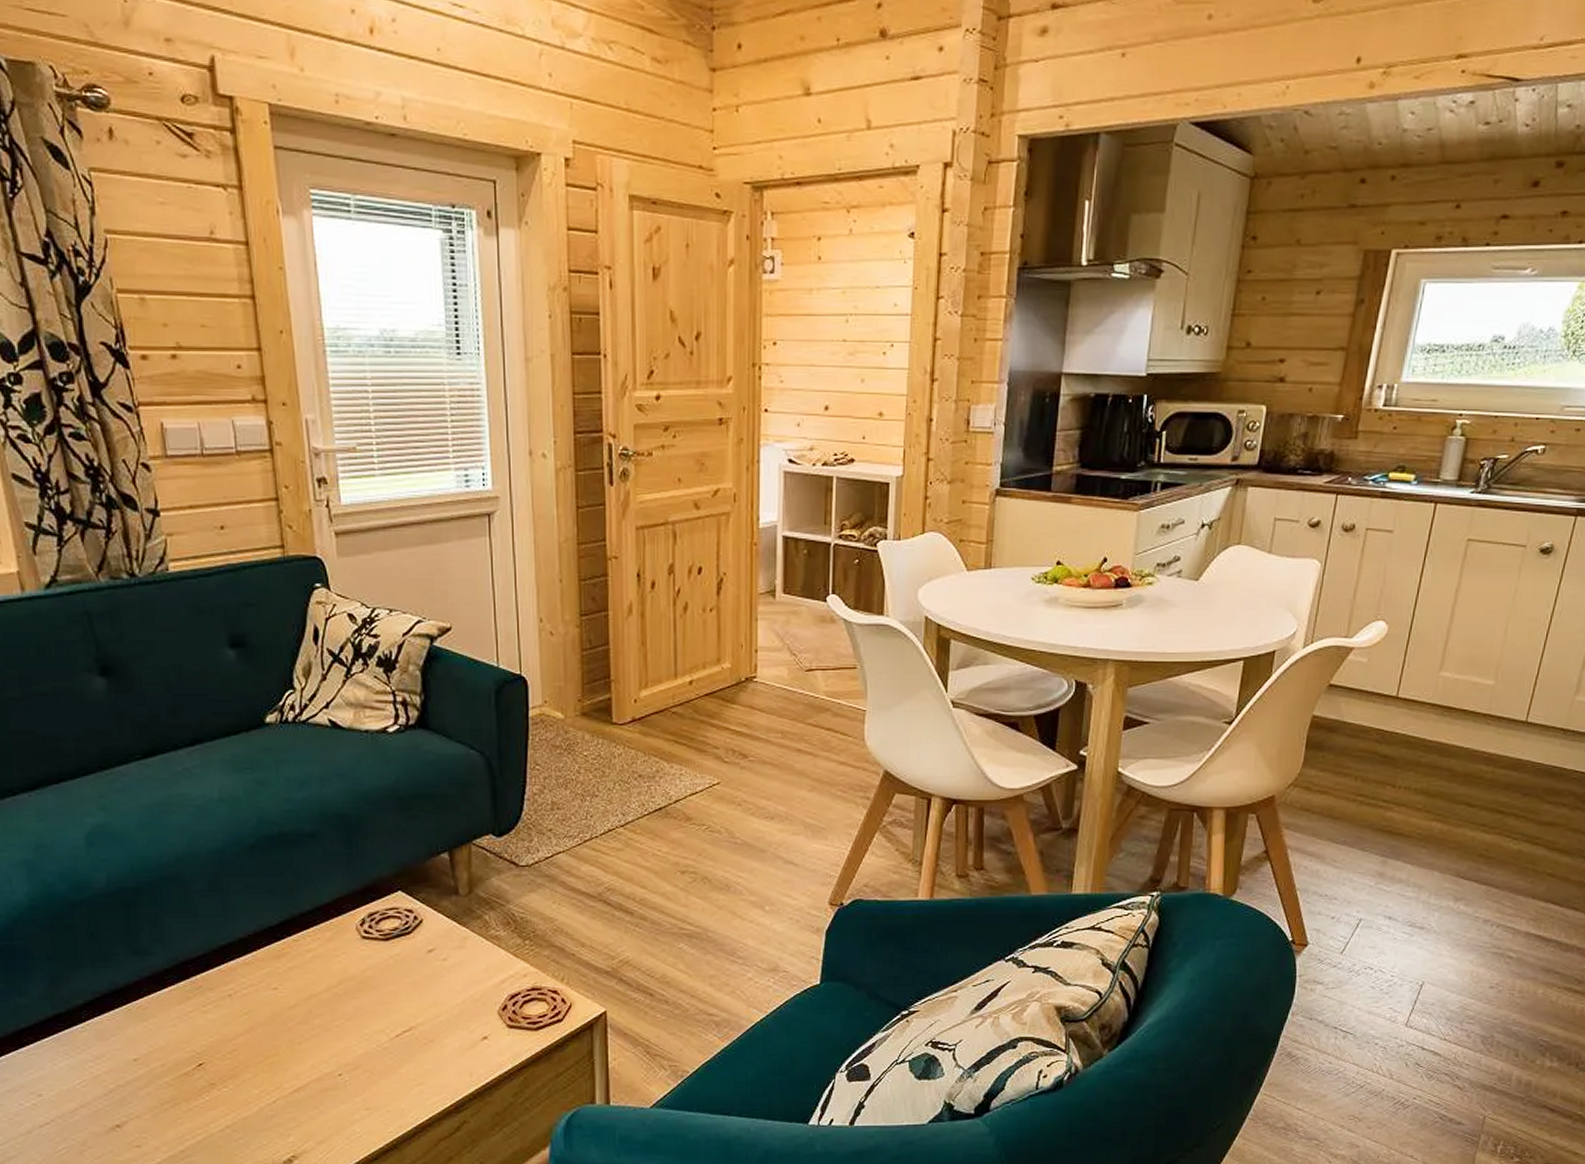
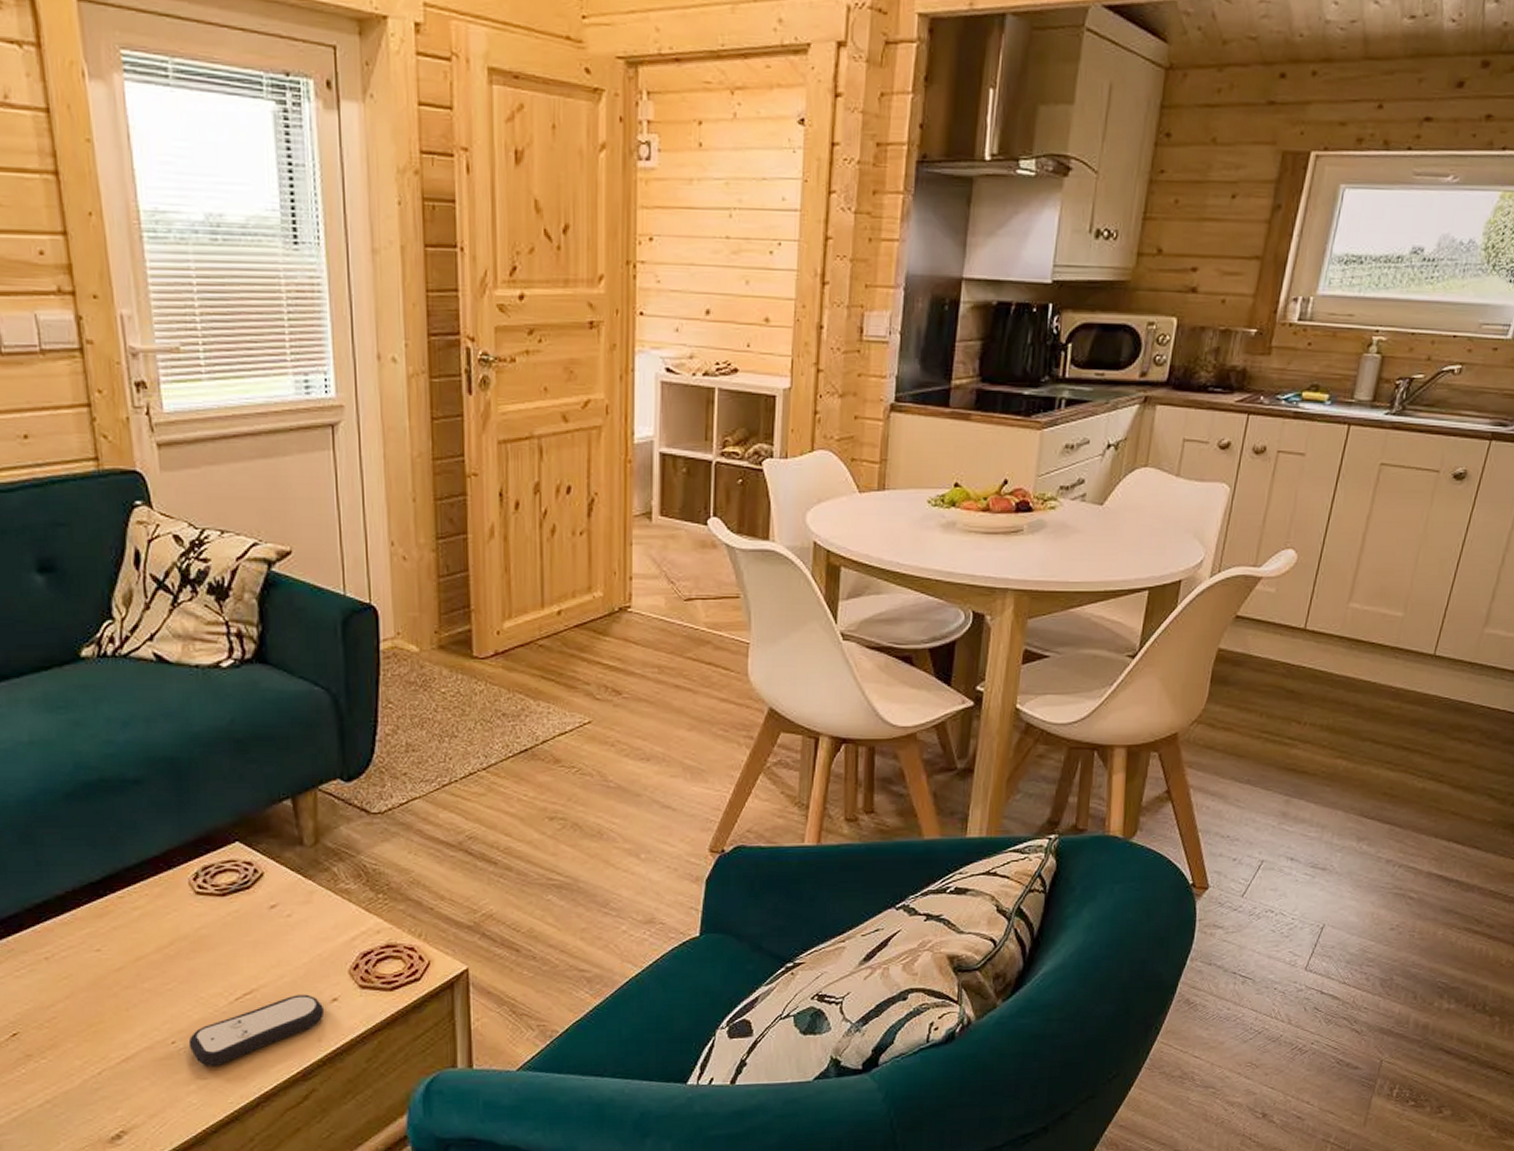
remote control: none [353,1032,476,1098] -> present [188,994,325,1066]

